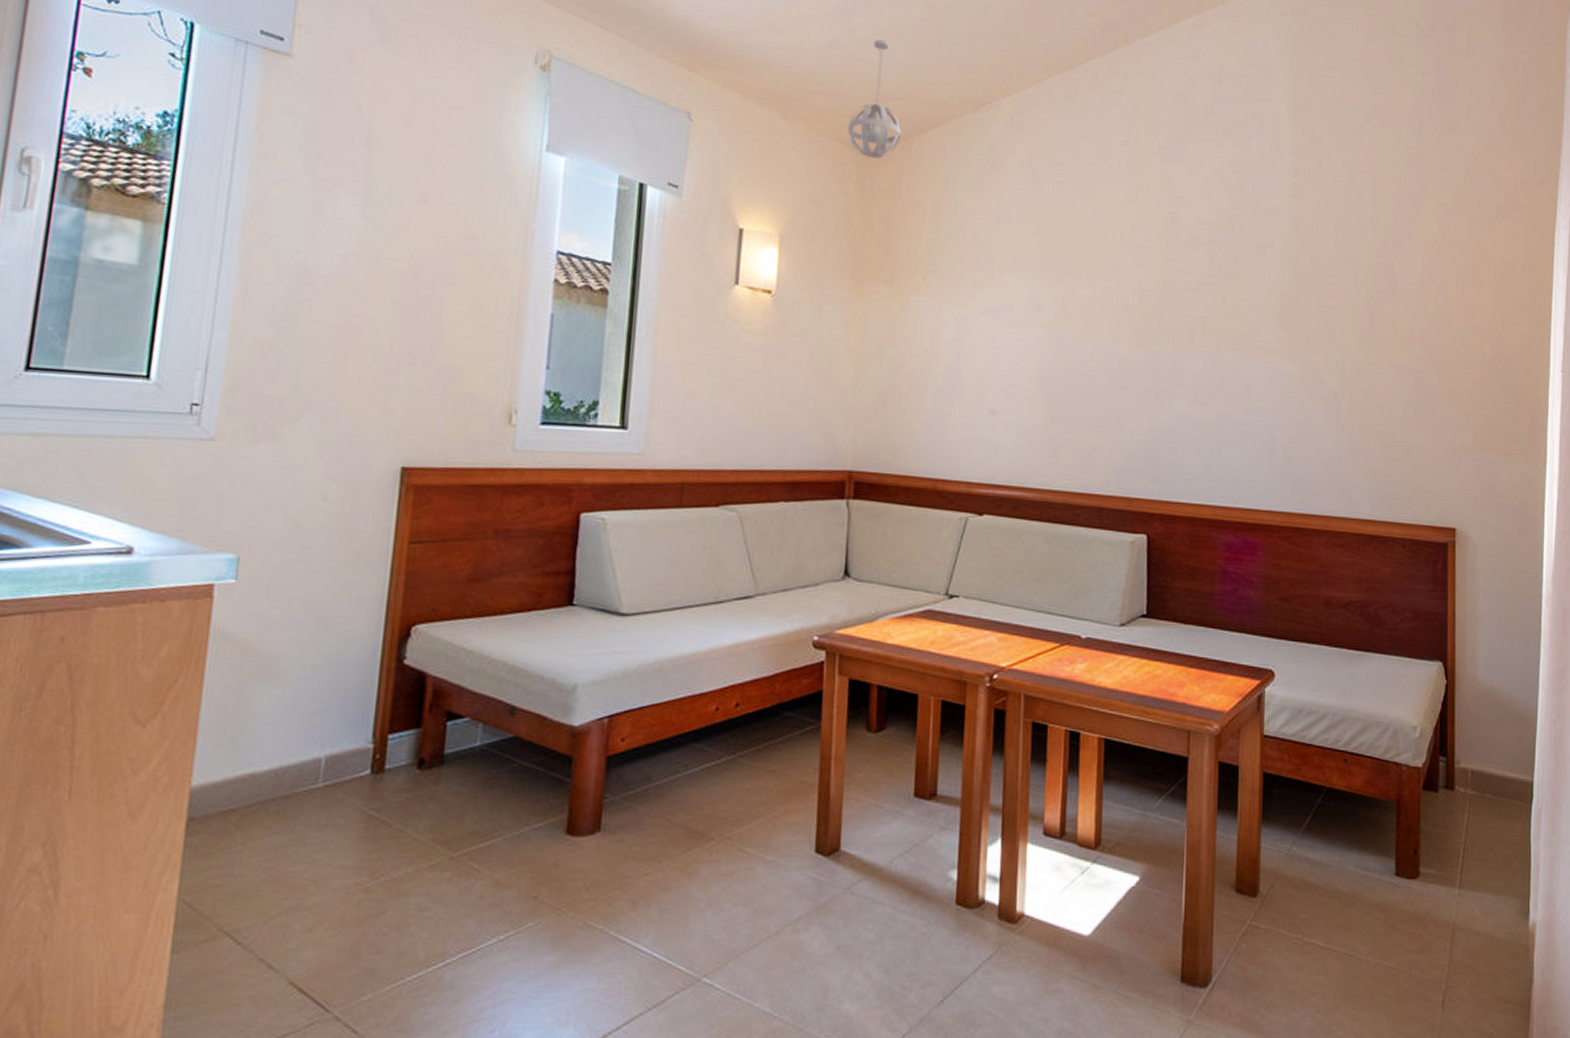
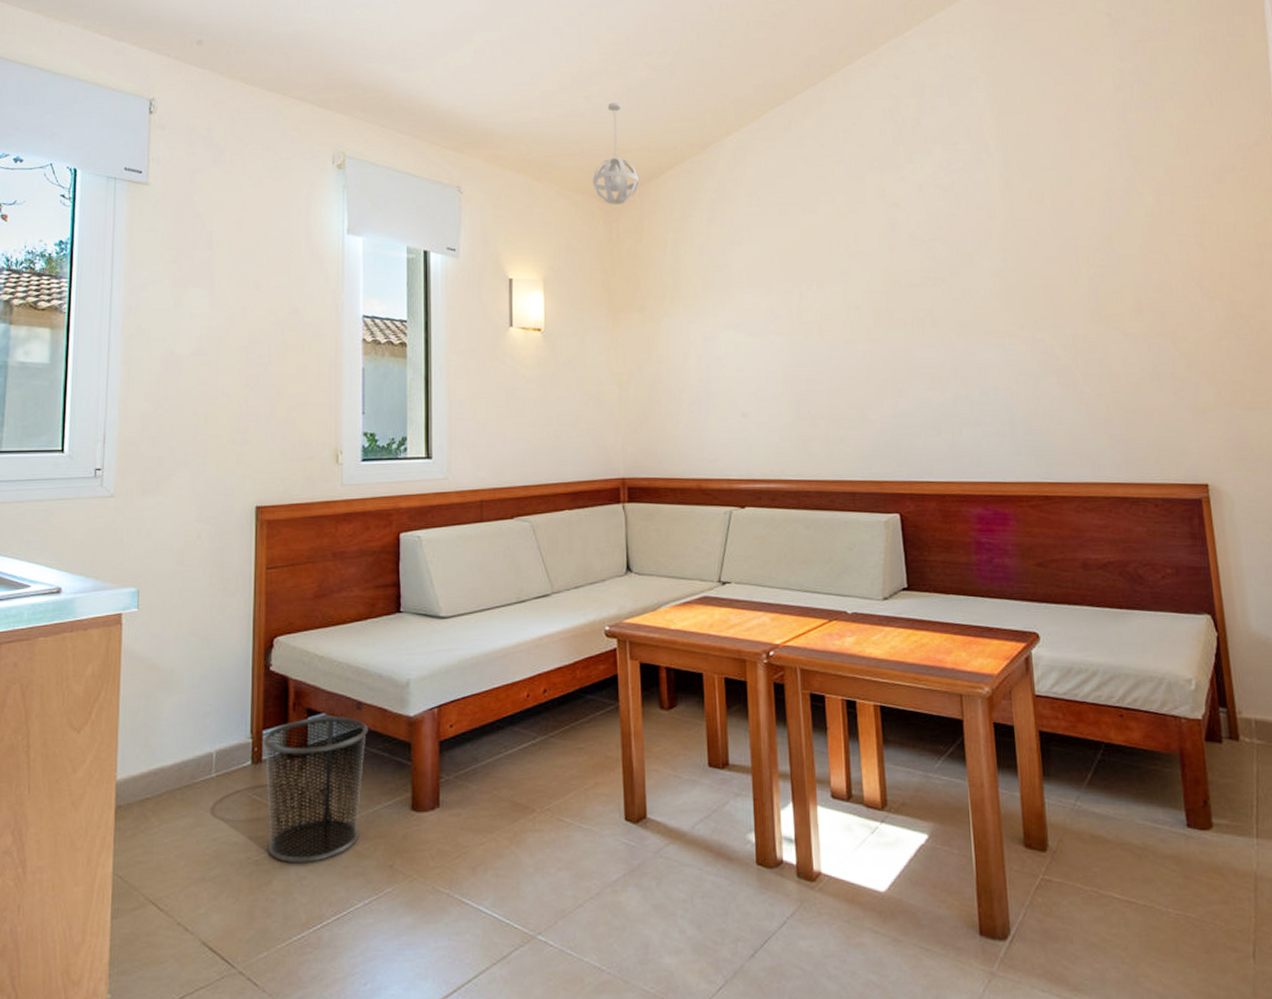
waste bin: none [383,721,521,892] -> present [263,716,368,864]

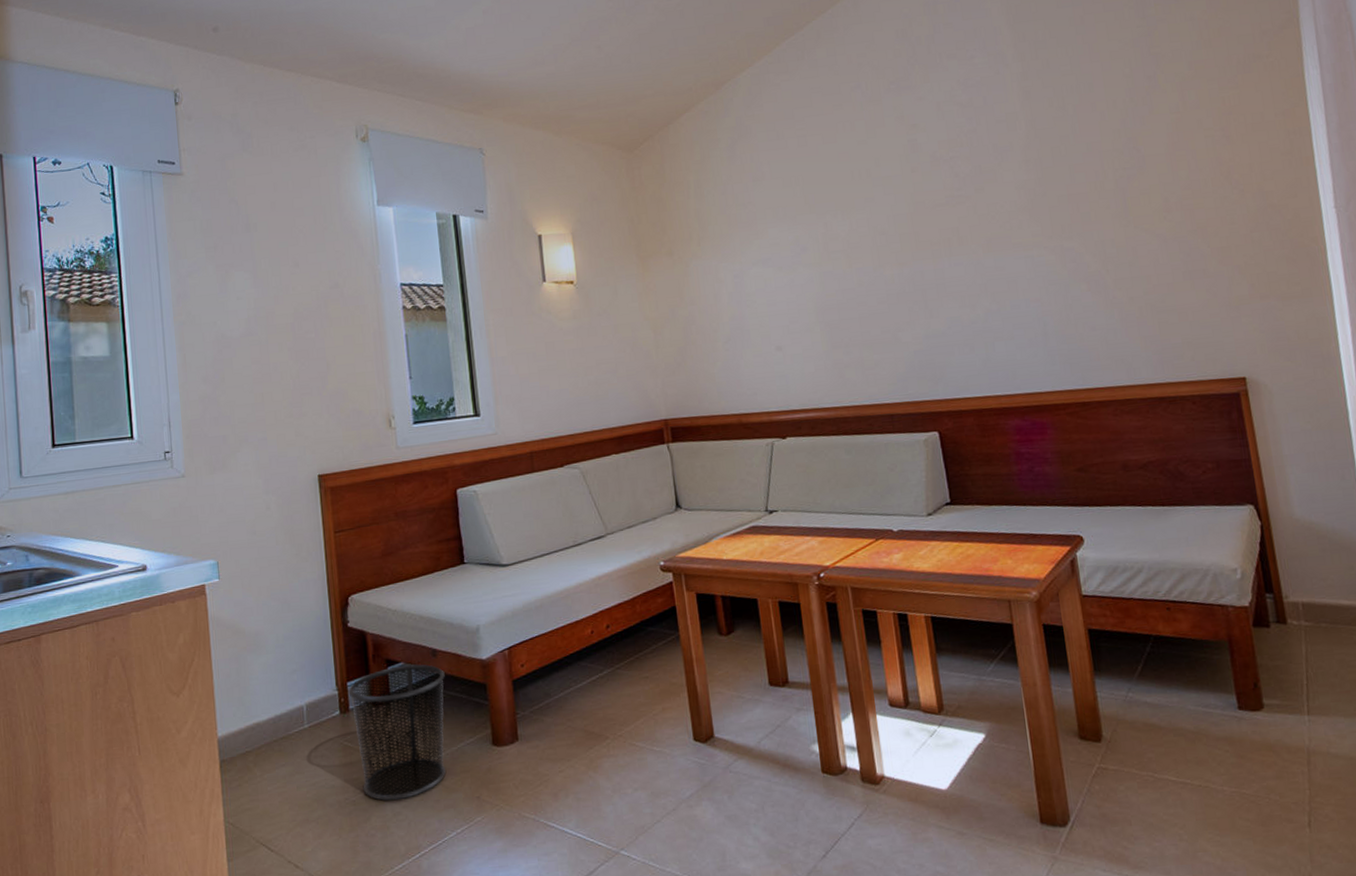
pendant light: present [592,102,639,205] -> none [611,49,657,153]

